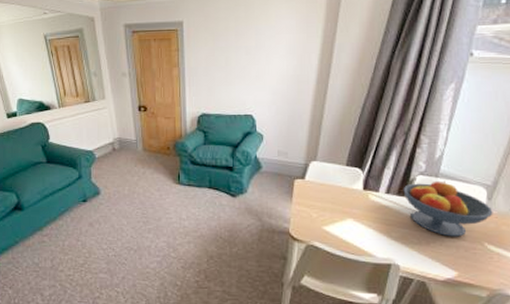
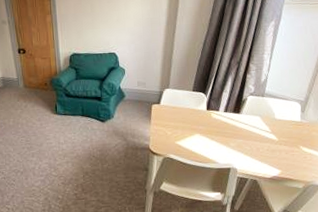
fruit bowl: present [403,180,493,237] -> none [237,99,306,143]

